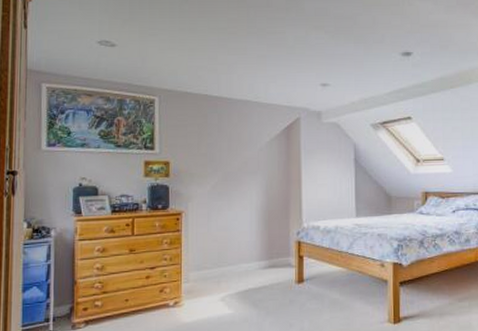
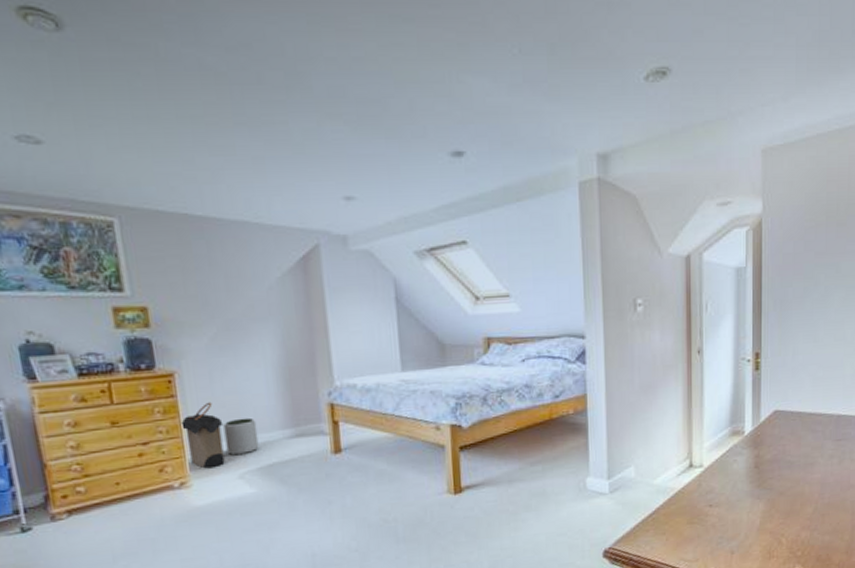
laundry hamper: none [181,236,214,291] -> present [179,401,225,469]
plant pot: none [214,250,239,281] -> present [223,417,259,456]

